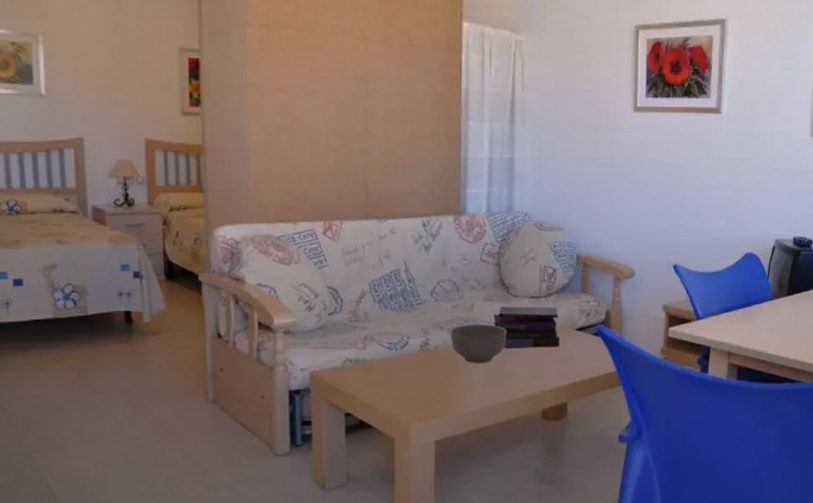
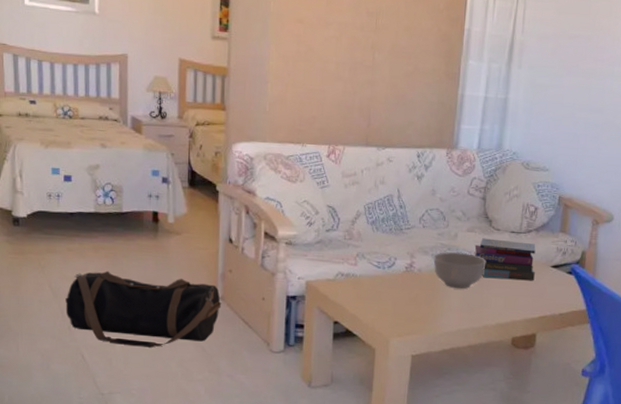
duffel bag: none [23,383,214,468] -> present [65,270,222,348]

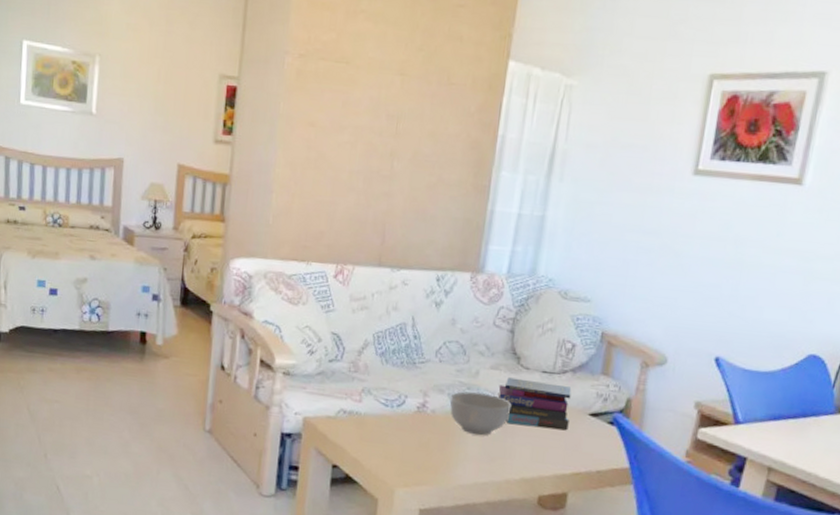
duffel bag: present [65,270,222,348] -> none [42,394,209,483]

